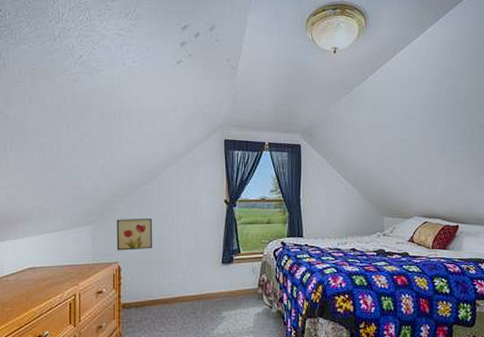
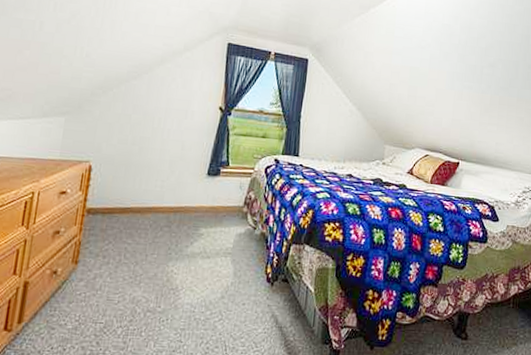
wall art: present [116,219,153,251] -> none [90,113,136,151]

